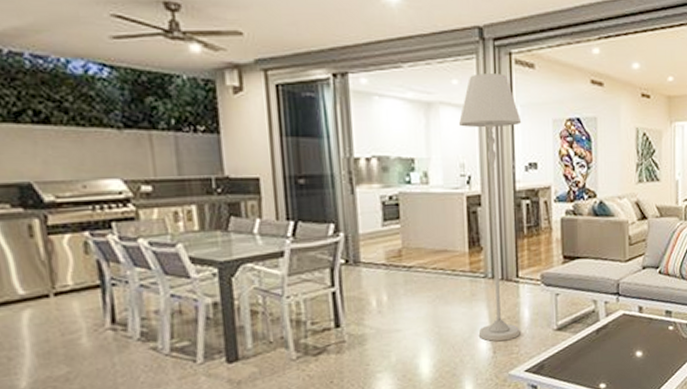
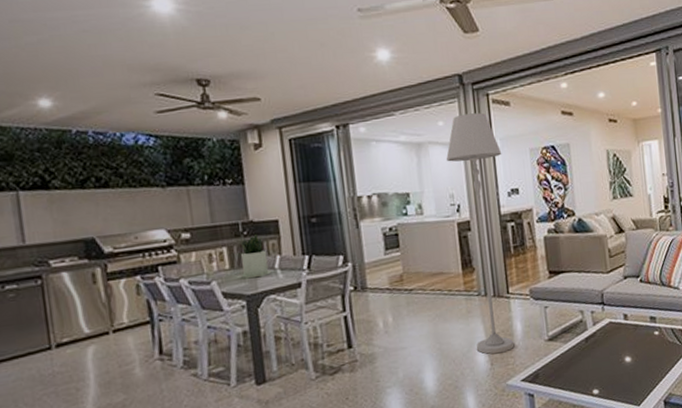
planter: none [212,193,250,243] -> present [239,235,272,279]

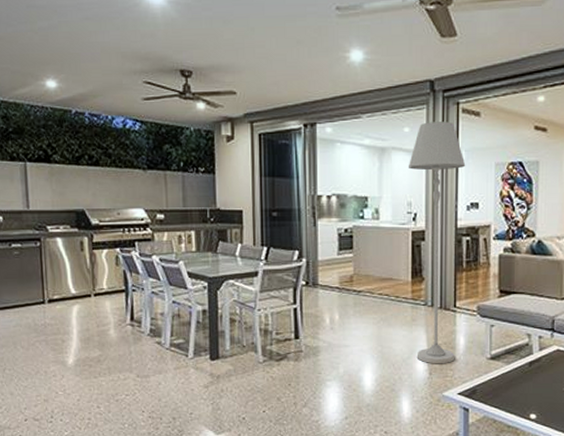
planter: present [239,235,272,279] -> none [205,222,233,263]

